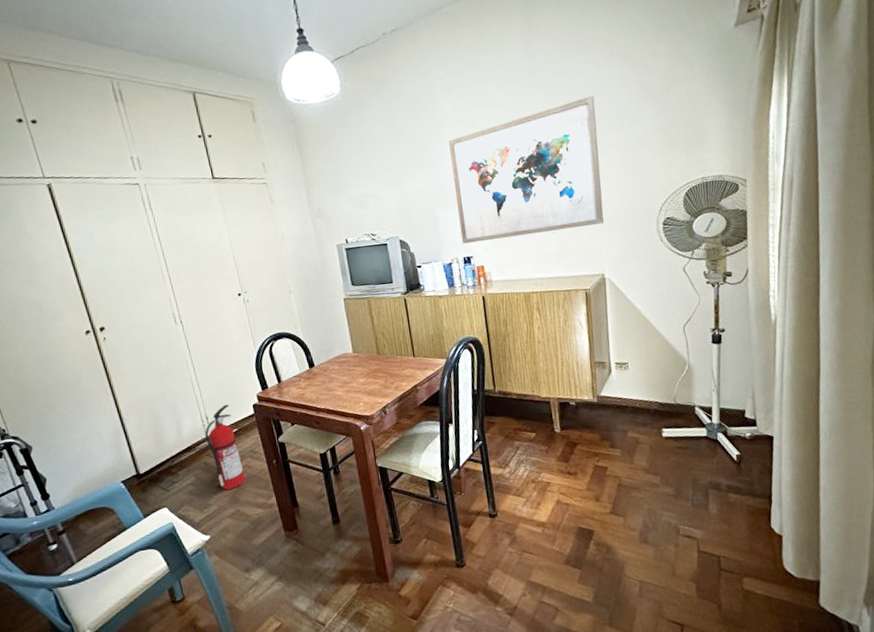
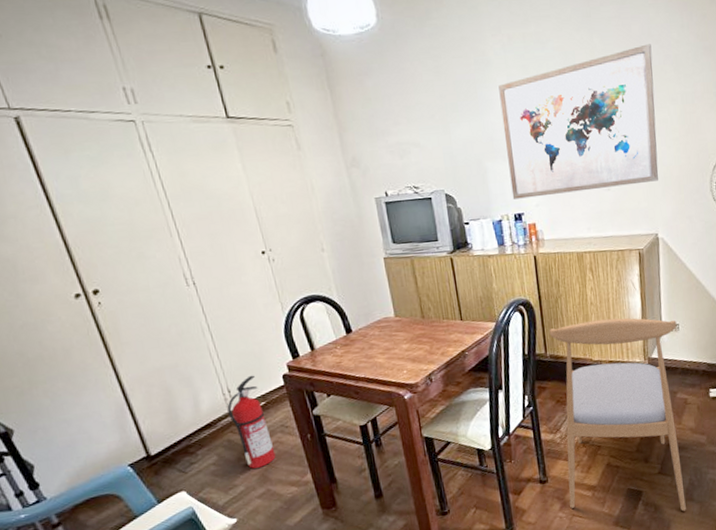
dining chair: none [498,356,641,554] -> present [549,317,686,511]

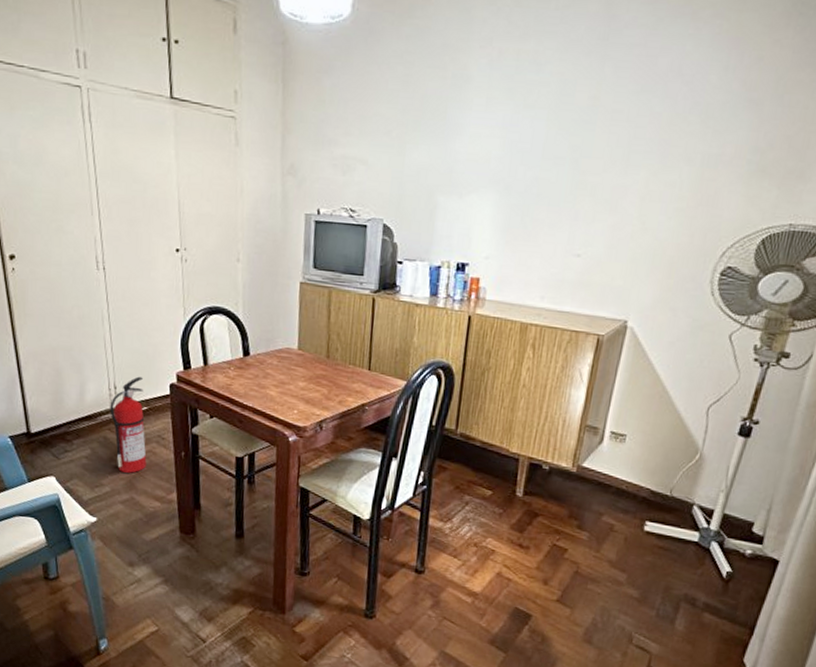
wall art: present [498,44,659,200] -> none [459,84,679,257]
dining chair: present [549,317,686,511] -> none [443,403,625,653]

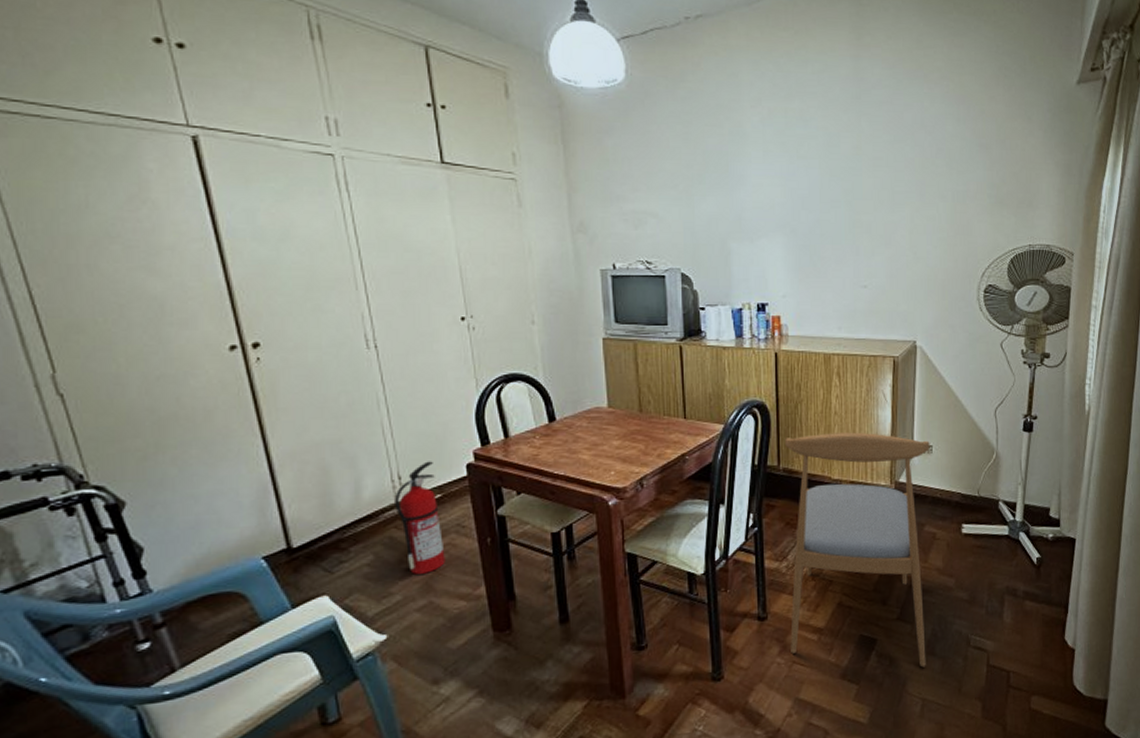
dining chair: none [443,403,625,653] -> present [785,432,930,668]

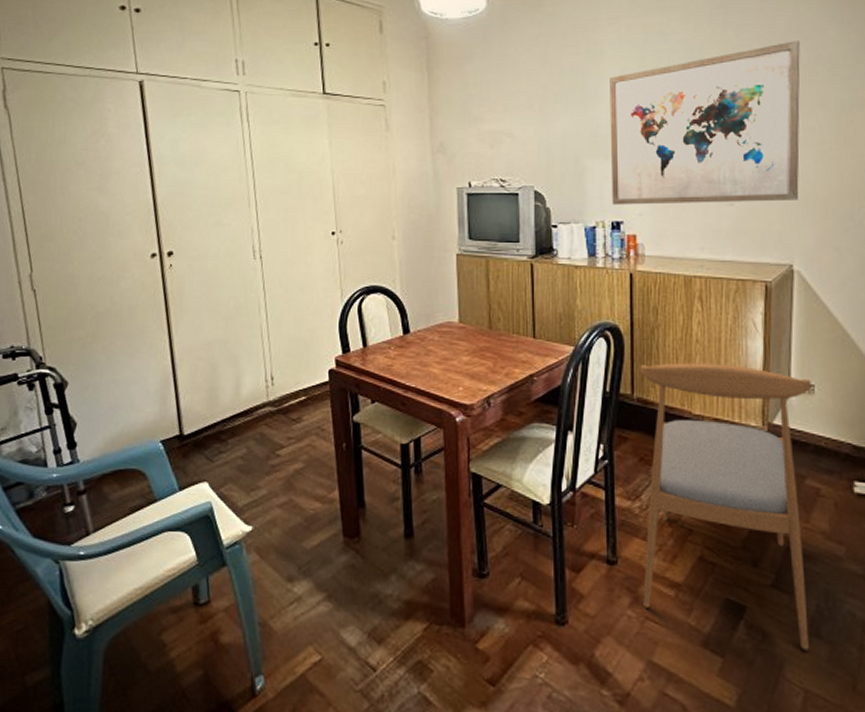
fire extinguisher: present [395,461,445,574] -> none [267,364,306,472]
wall art: none [753,134,924,287] -> present [610,41,800,205]

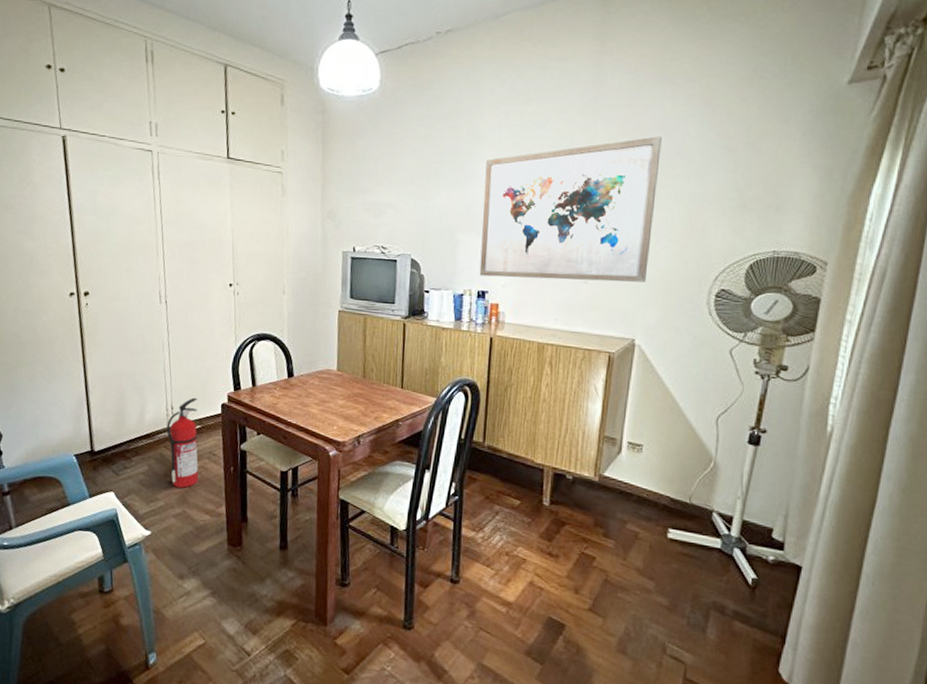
fire extinguisher: none [267,364,306,472] -> present [166,397,199,488]
dining chair: present [640,363,811,651] -> none [479,417,641,664]

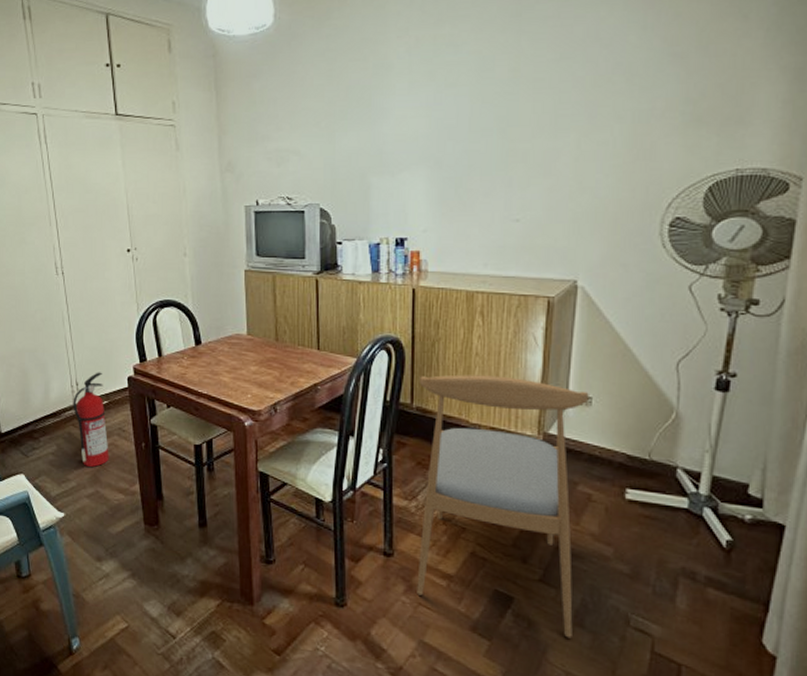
wall art: present [479,136,662,282] -> none [396,49,598,222]
dining chair: none [479,417,641,664] -> present [417,374,589,638]

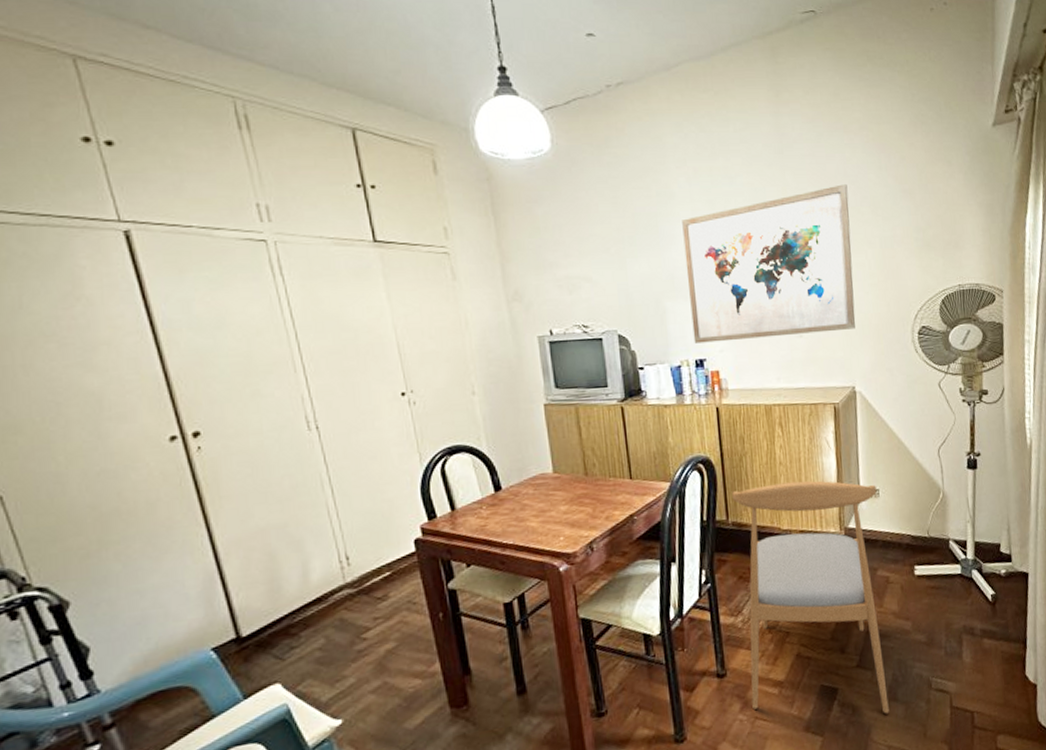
fire extinguisher: present [73,372,109,467] -> none [343,539,398,655]
wall art: none [396,49,598,222] -> present [682,184,856,344]

